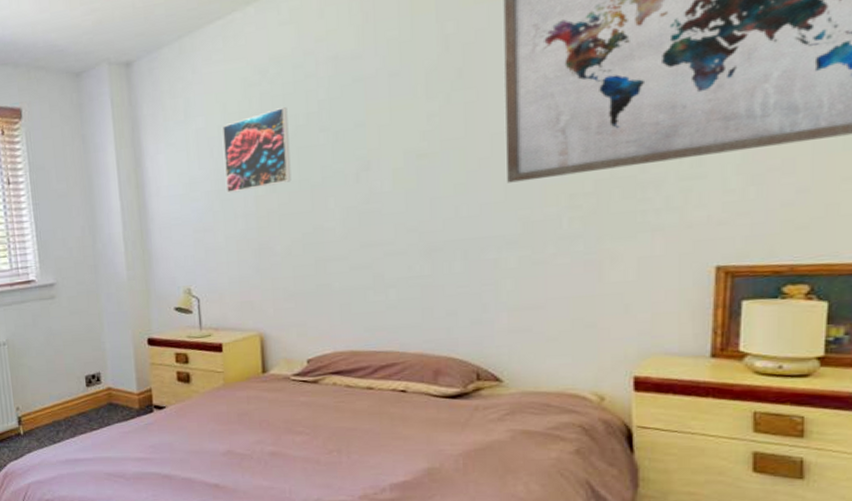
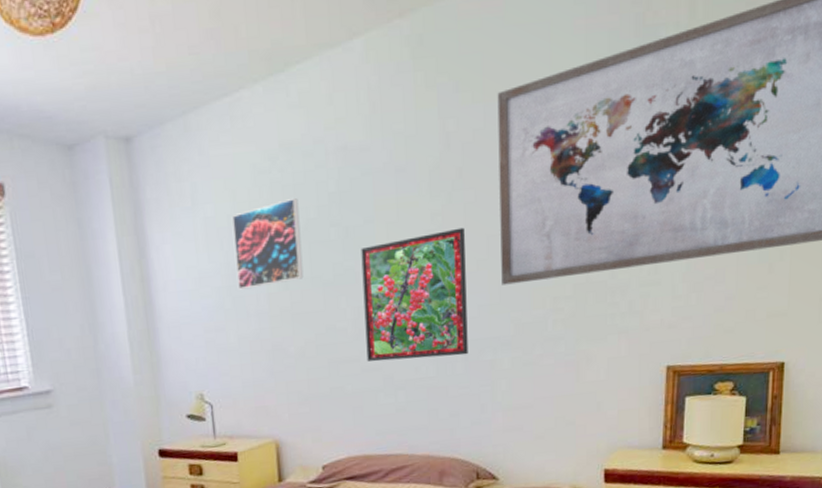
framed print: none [351,127,468,260] -> present [361,227,468,362]

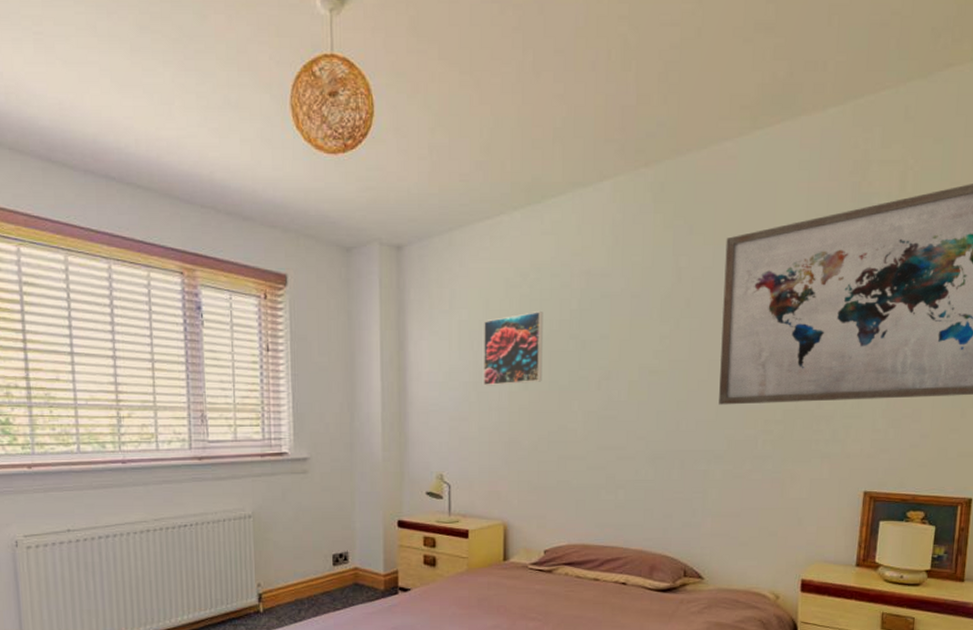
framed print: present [361,227,468,362] -> none [593,351,689,463]

